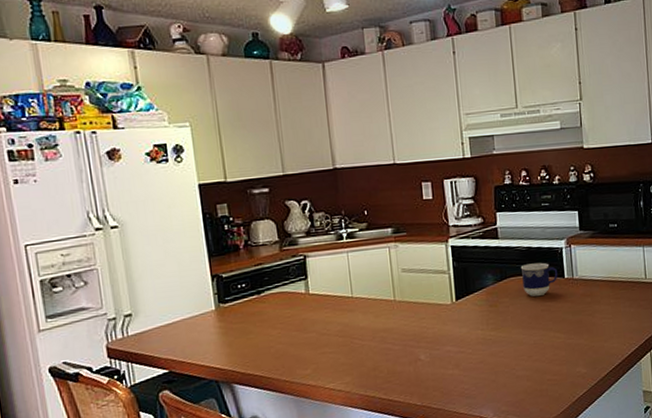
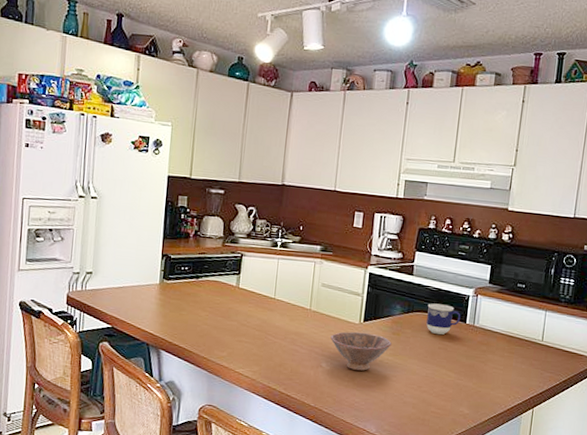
bowl: none [423,311,491,356] -> present [330,332,392,371]

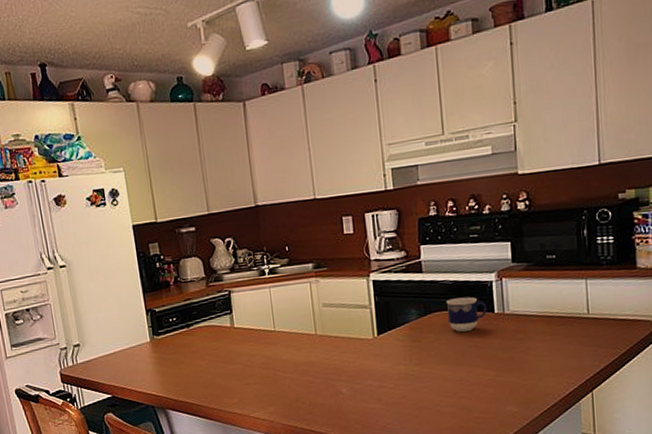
bowl: present [330,332,392,371] -> none [344,346,414,390]

